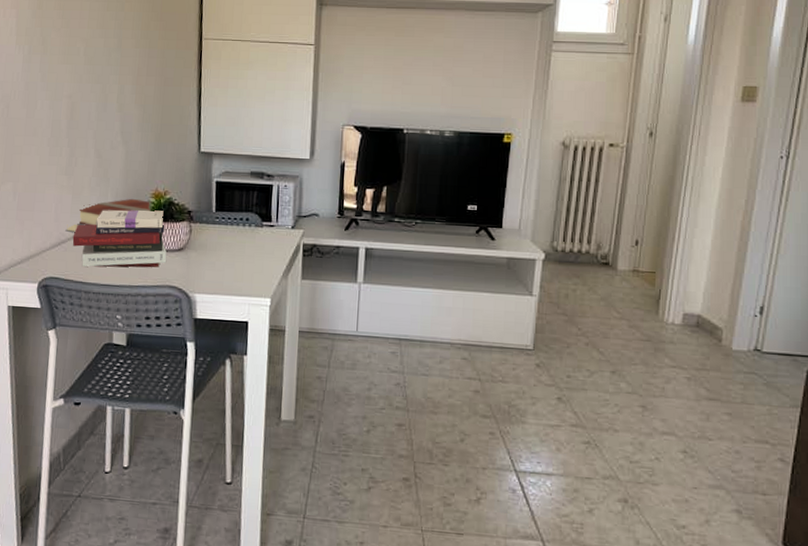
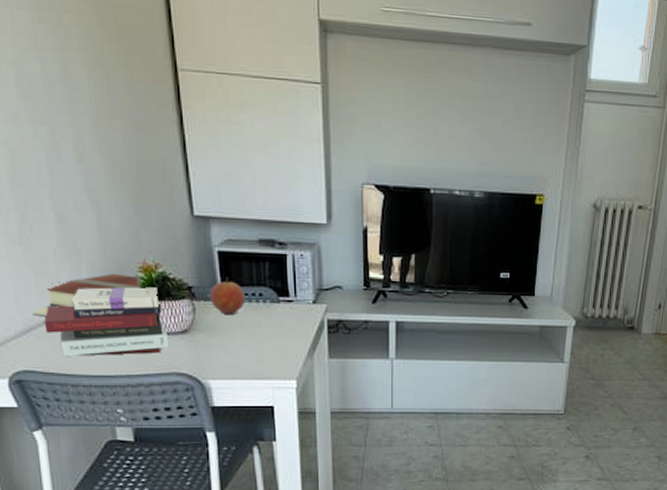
fruit: none [205,203,234,236] -> present [210,276,245,314]

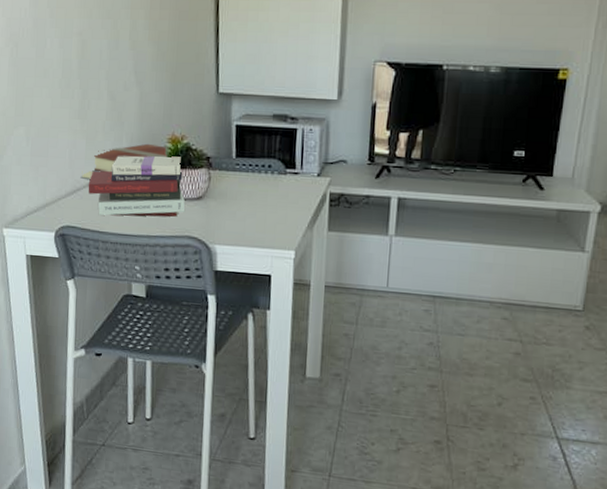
fruit: present [210,276,245,314] -> none [225,148,256,184]

